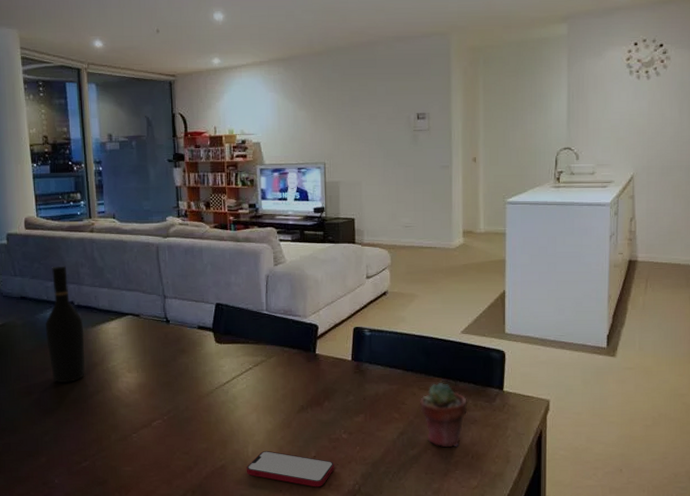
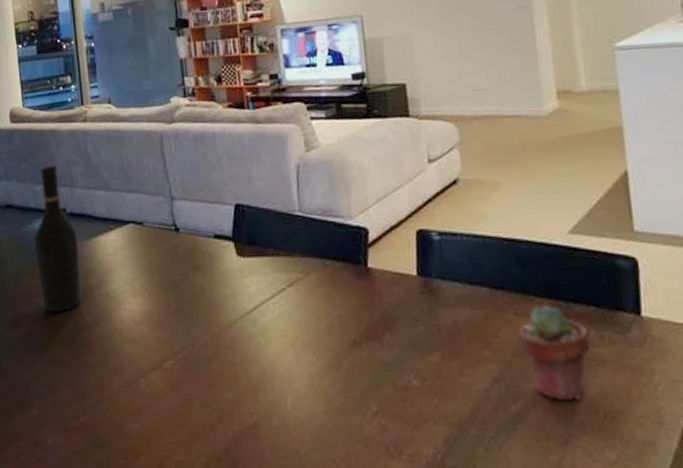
smartphone: present [246,451,334,487] -> none [285,404,405,457]

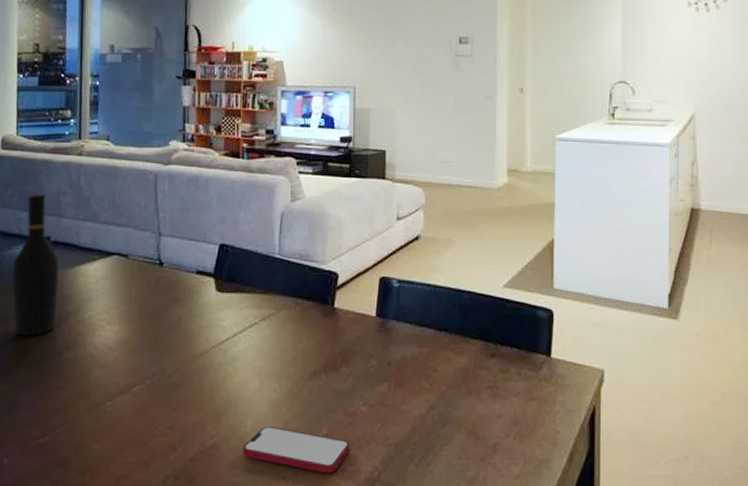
smartphone: none [285,404,405,457] -> present [242,427,350,474]
potted succulent: present [519,304,590,400] -> none [454,345,509,425]

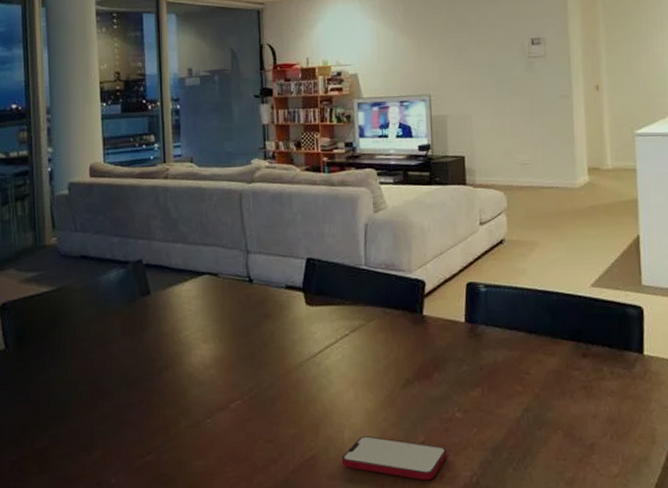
wine bottle: present [11,193,59,337] -> none [107,218,153,359]

